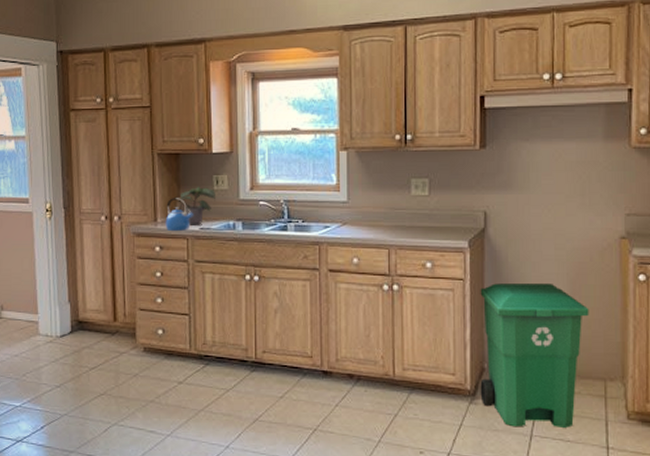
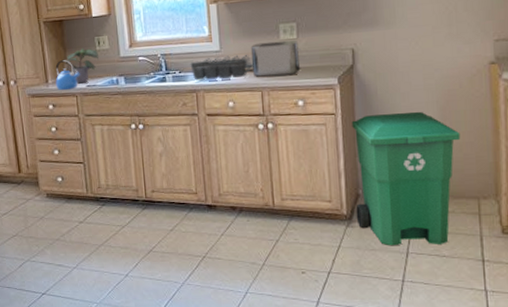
dish rack: none [314,208,381,233] -> present [190,54,253,80]
toaster: none [380,196,432,235] -> present [250,40,301,77]

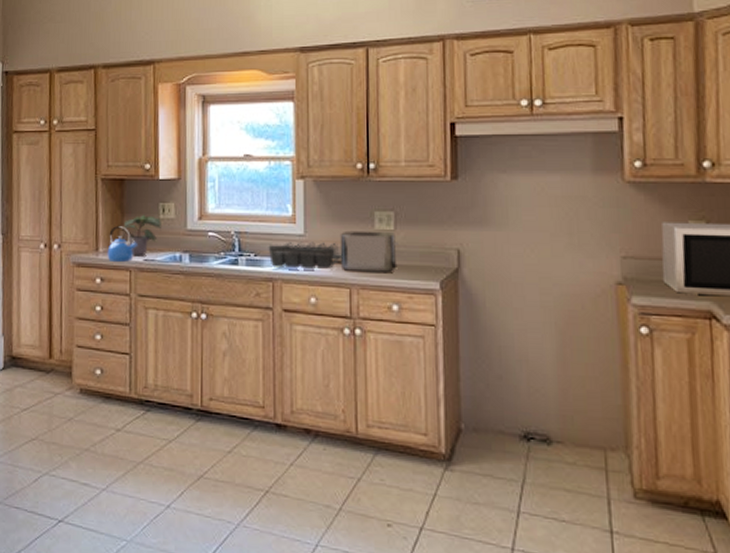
recycling bin: present [351,111,461,246] -> none [454,331,583,505]

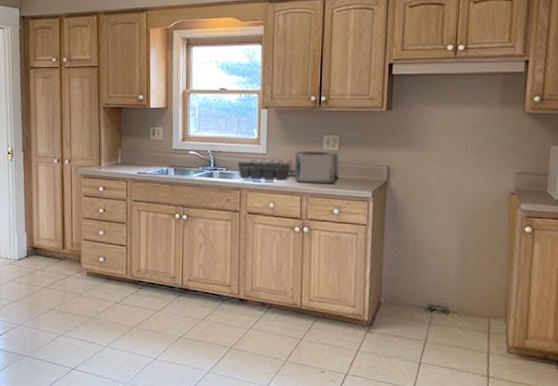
kettle: present [107,226,137,263] -> none [108,146,132,175]
potted plant: present [121,214,161,256] -> none [119,136,152,170]

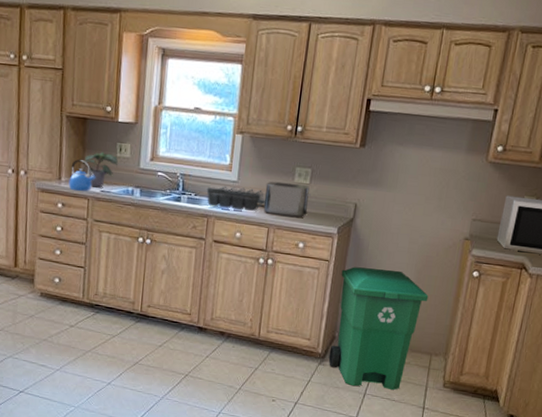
kettle: none [108,146,132,175] -> present [68,159,96,192]
potted plant: none [119,136,152,170] -> present [82,151,118,188]
recycling bin: none [376,229,478,358] -> present [328,267,429,390]

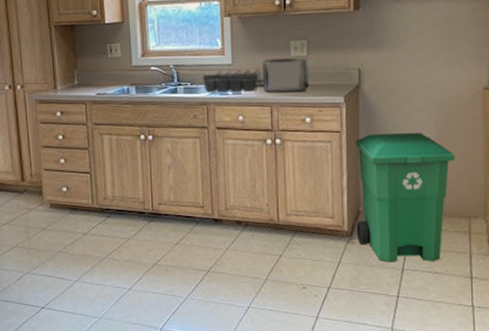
kettle: present [68,159,96,192] -> none [64,66,90,98]
potted plant: present [82,151,118,188] -> none [75,55,110,91]

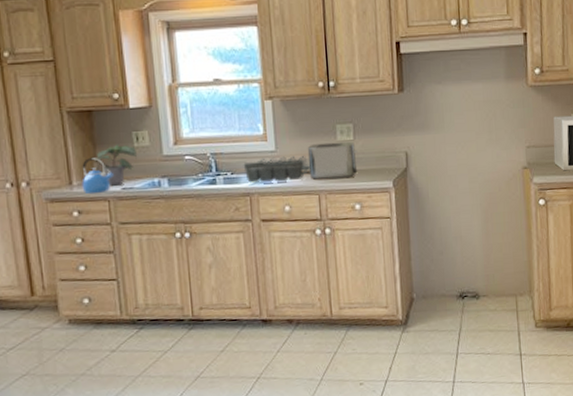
kettle: none [64,66,90,98] -> present [82,158,113,195]
potted plant: none [75,55,110,91] -> present [95,144,137,186]
recycling bin: present [355,132,455,263] -> none [406,213,501,348]

